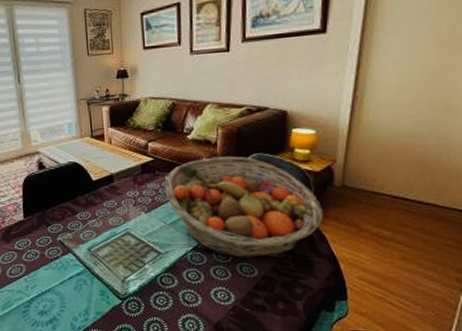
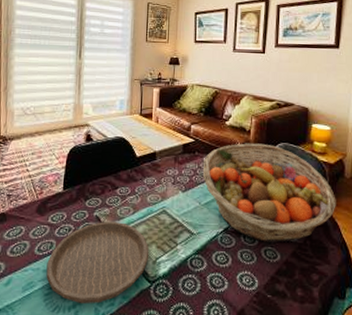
plate: none [20,244,118,320] -> present [46,221,149,304]

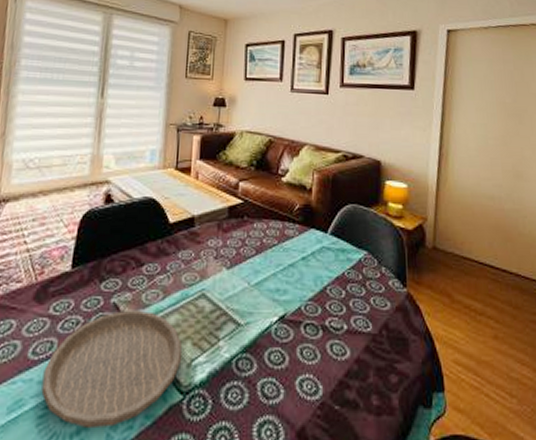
fruit basket: present [202,143,336,242] -> none [253,204,417,334]

